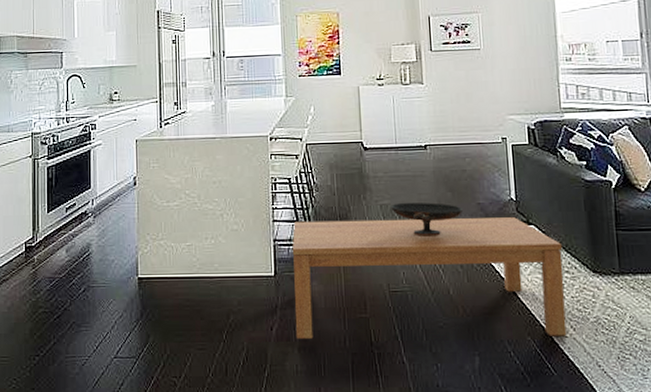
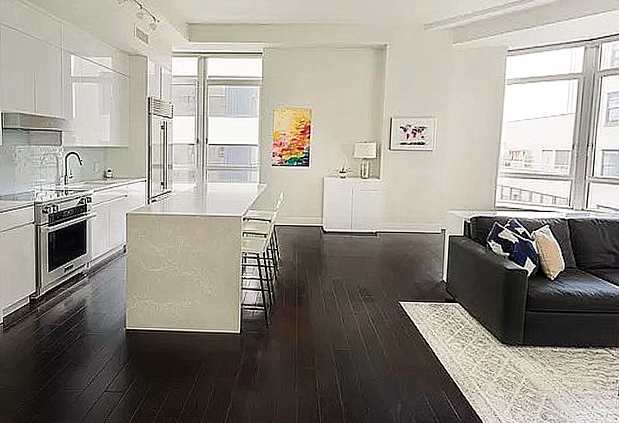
coffee table: present [292,217,567,339] -> none [255,290,480,392]
decorative bowl: present [391,202,462,236] -> none [342,280,401,308]

